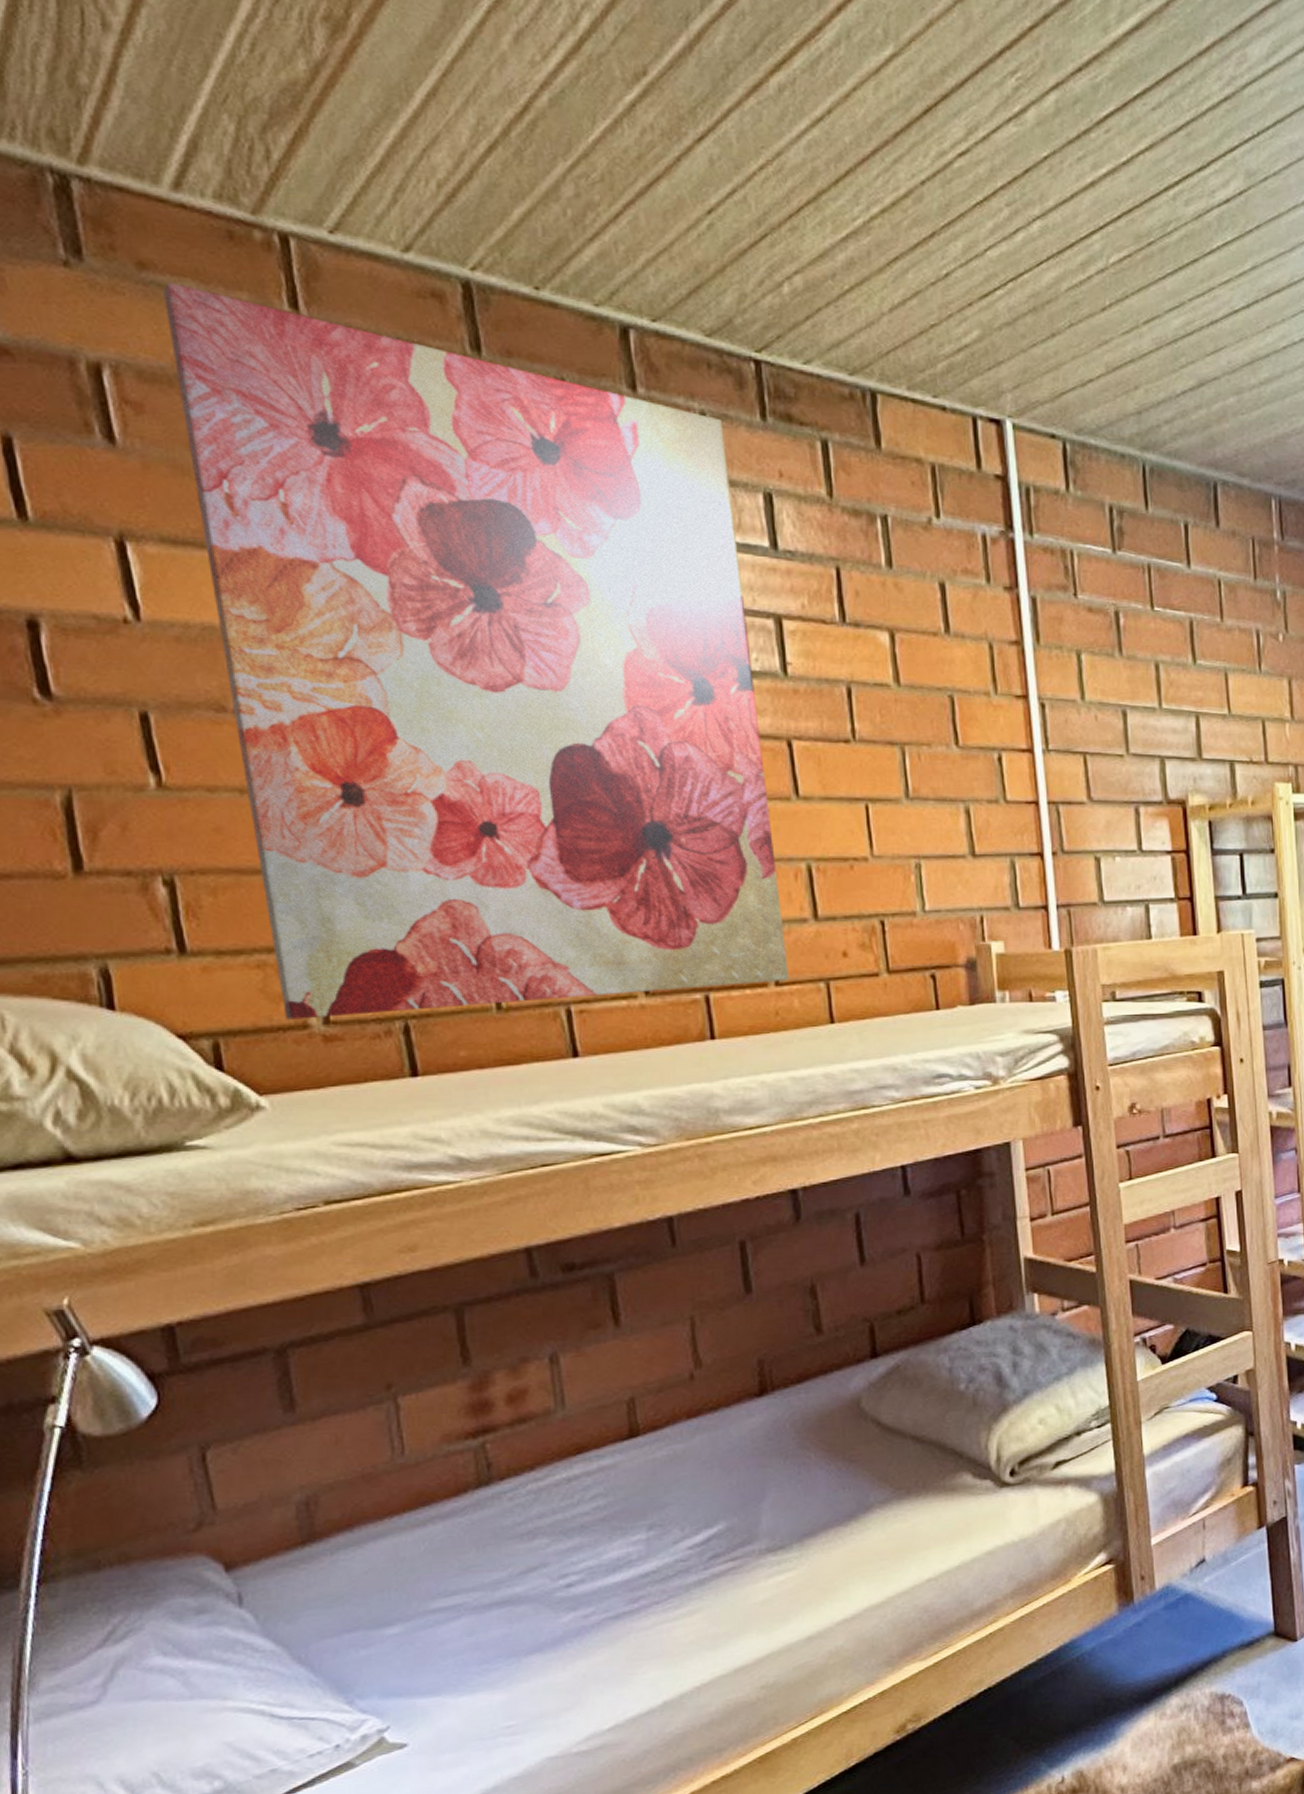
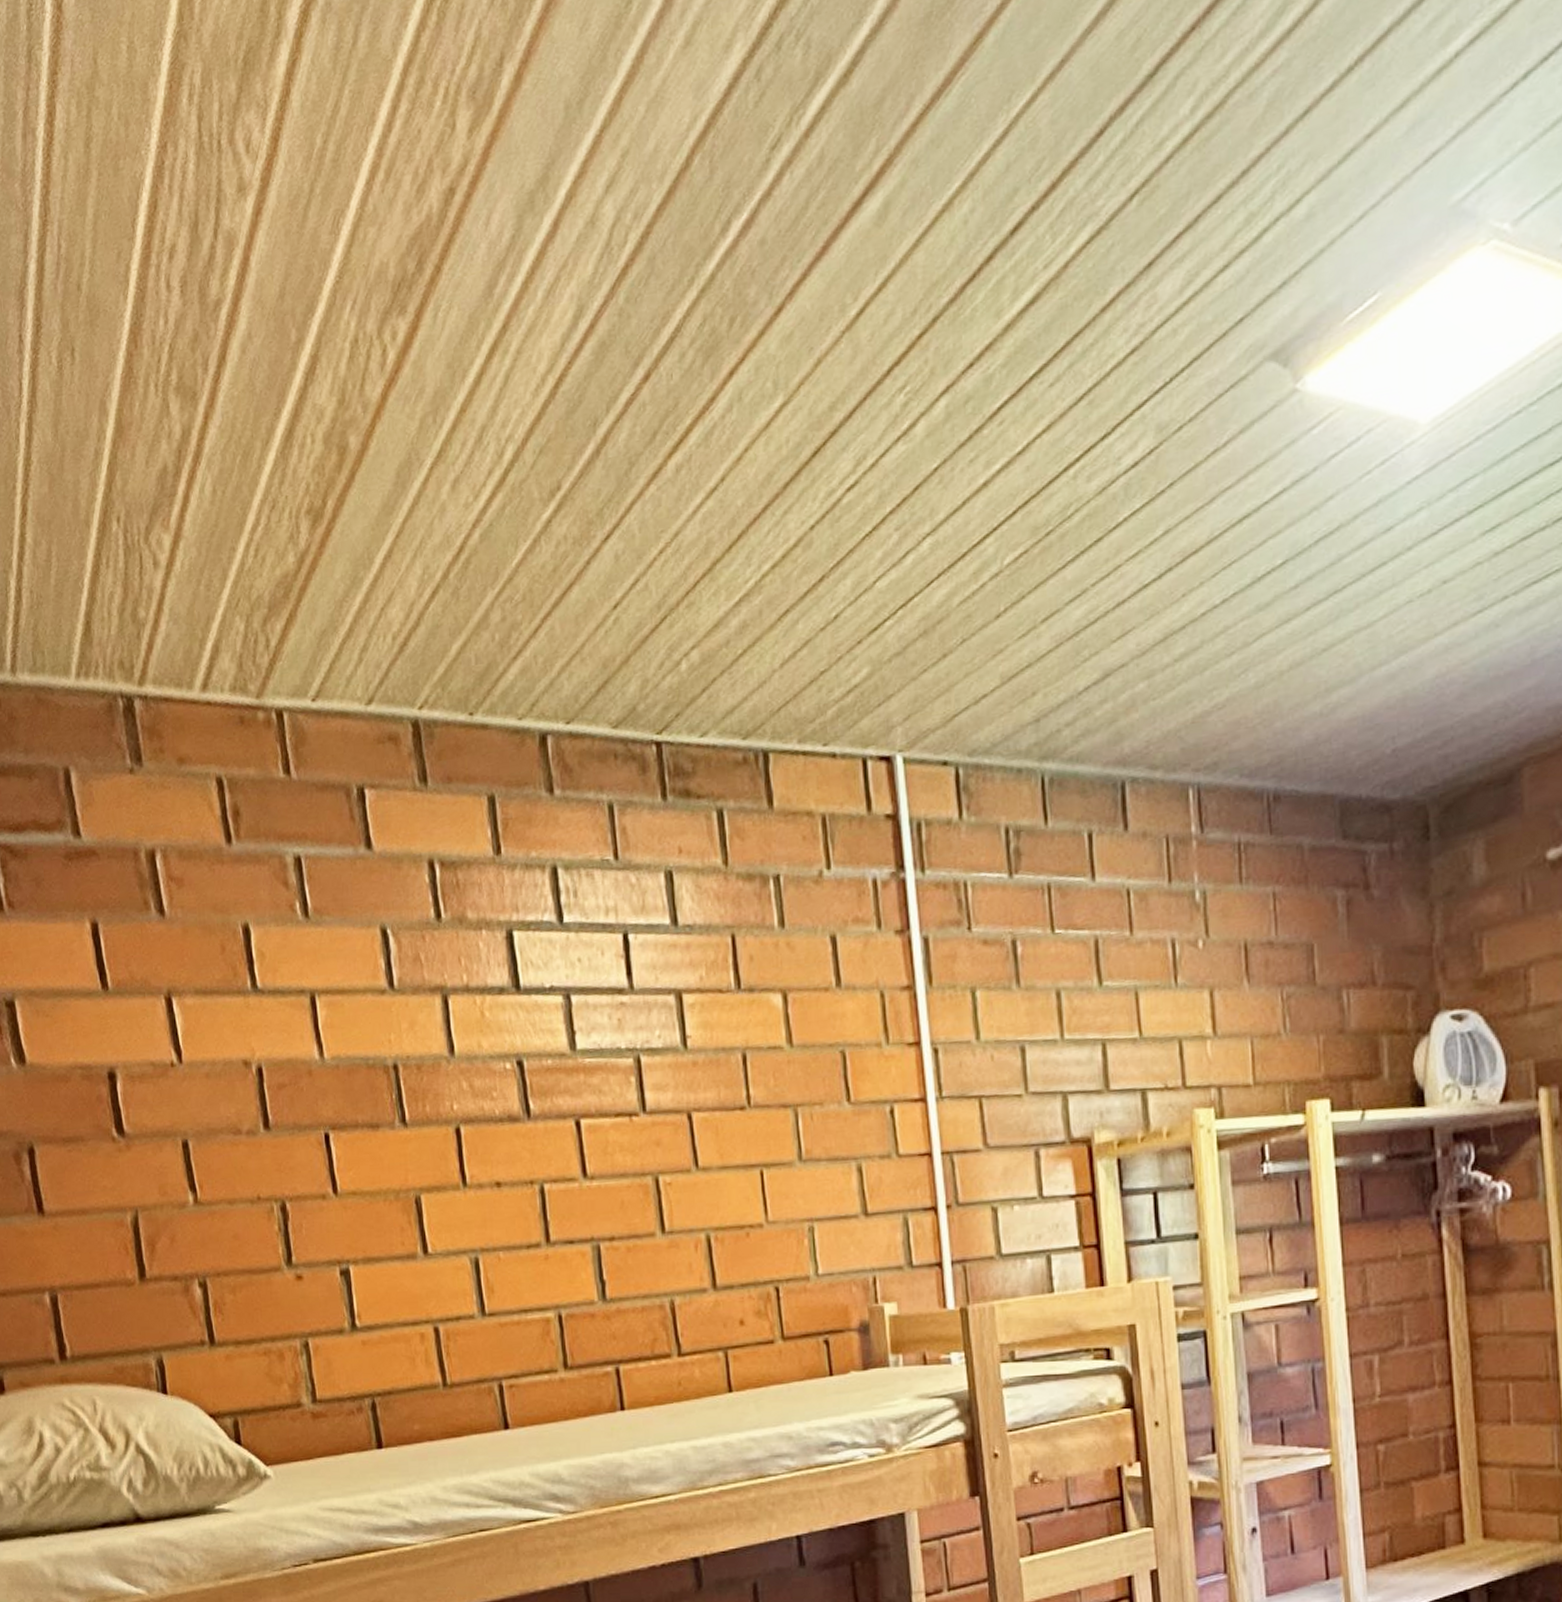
wall art: present [163,282,789,1020] -> none [196,770,691,1399]

